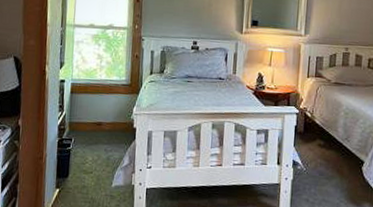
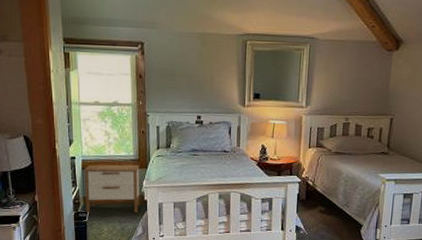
nightstand: none [70,88,131,142] -> present [84,164,140,214]

